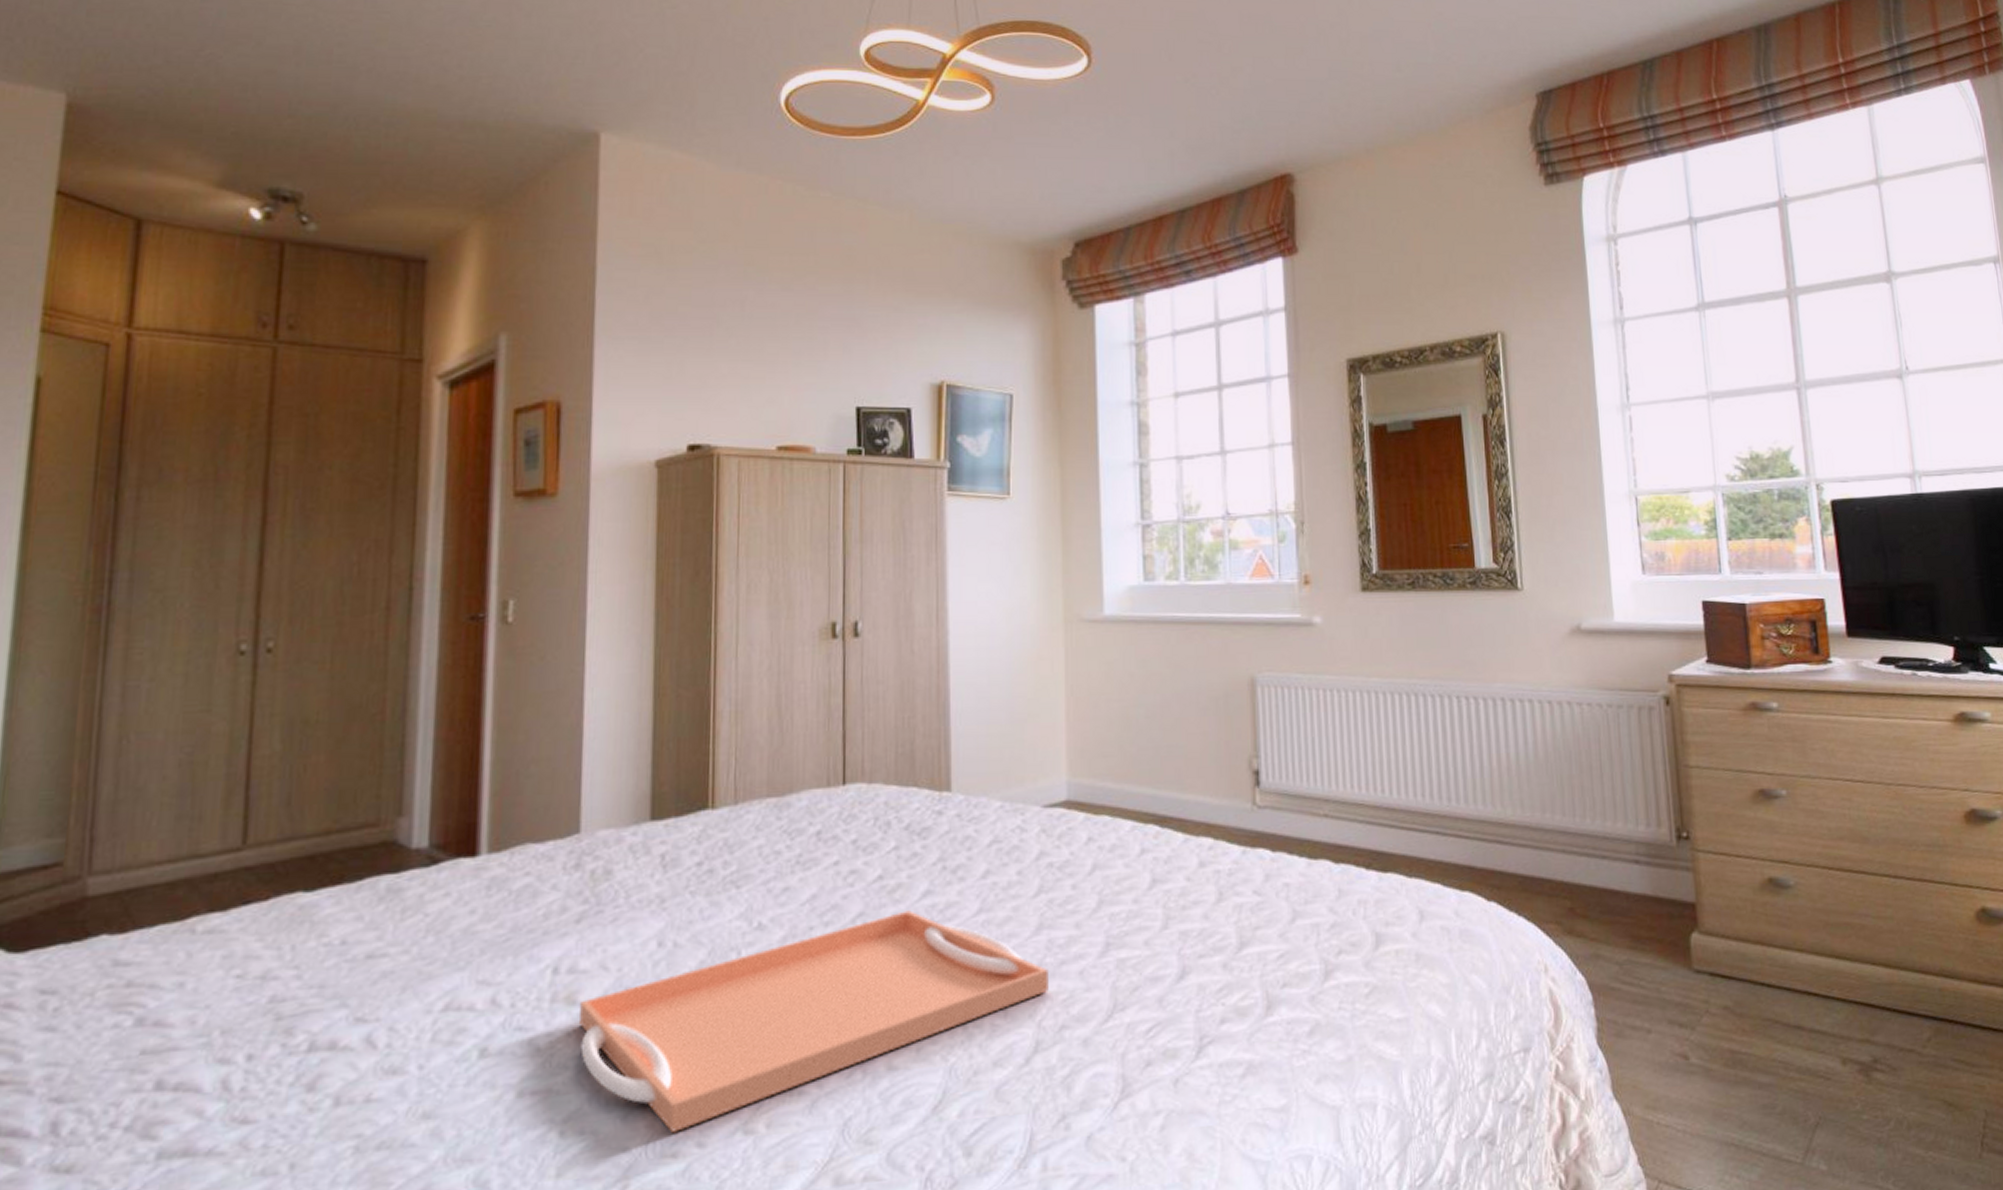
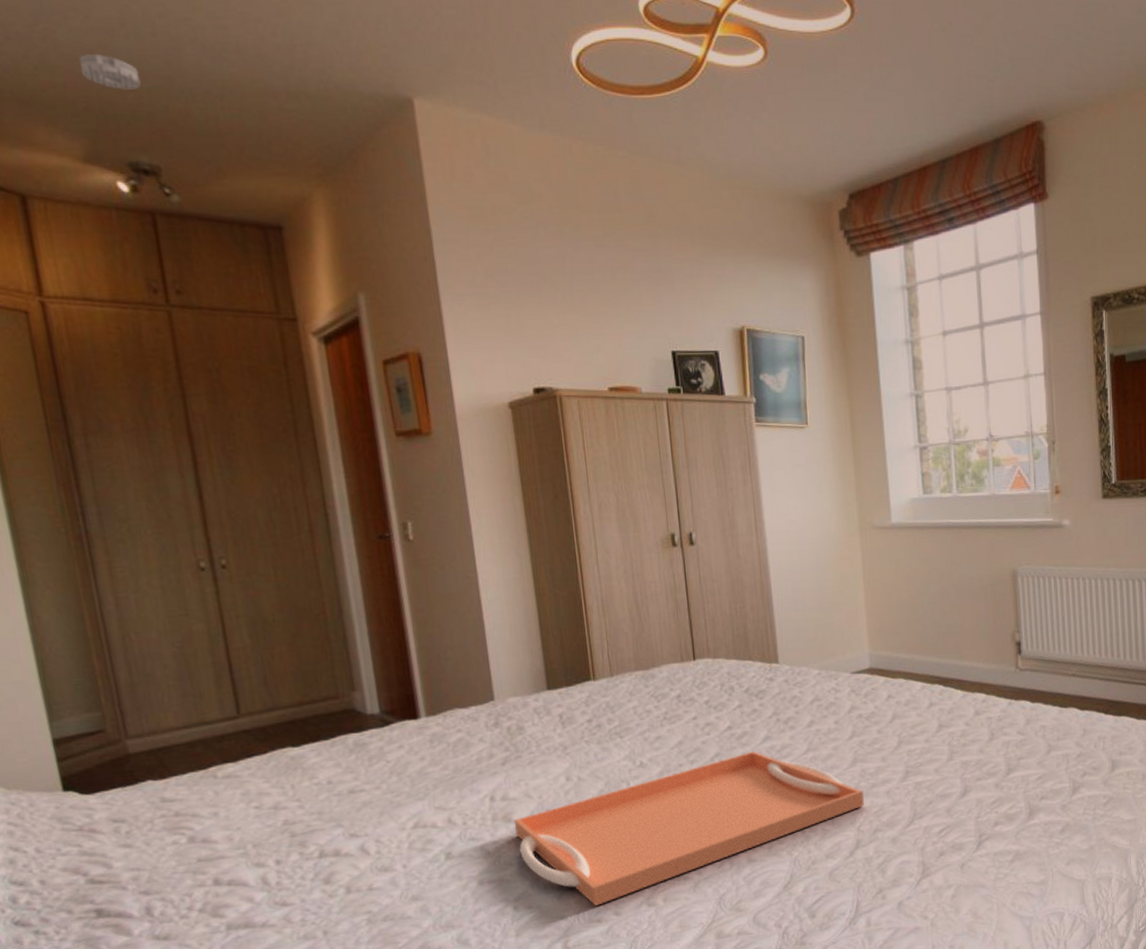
smoke detector: none [239,80,303,116] -> present [78,54,141,90]

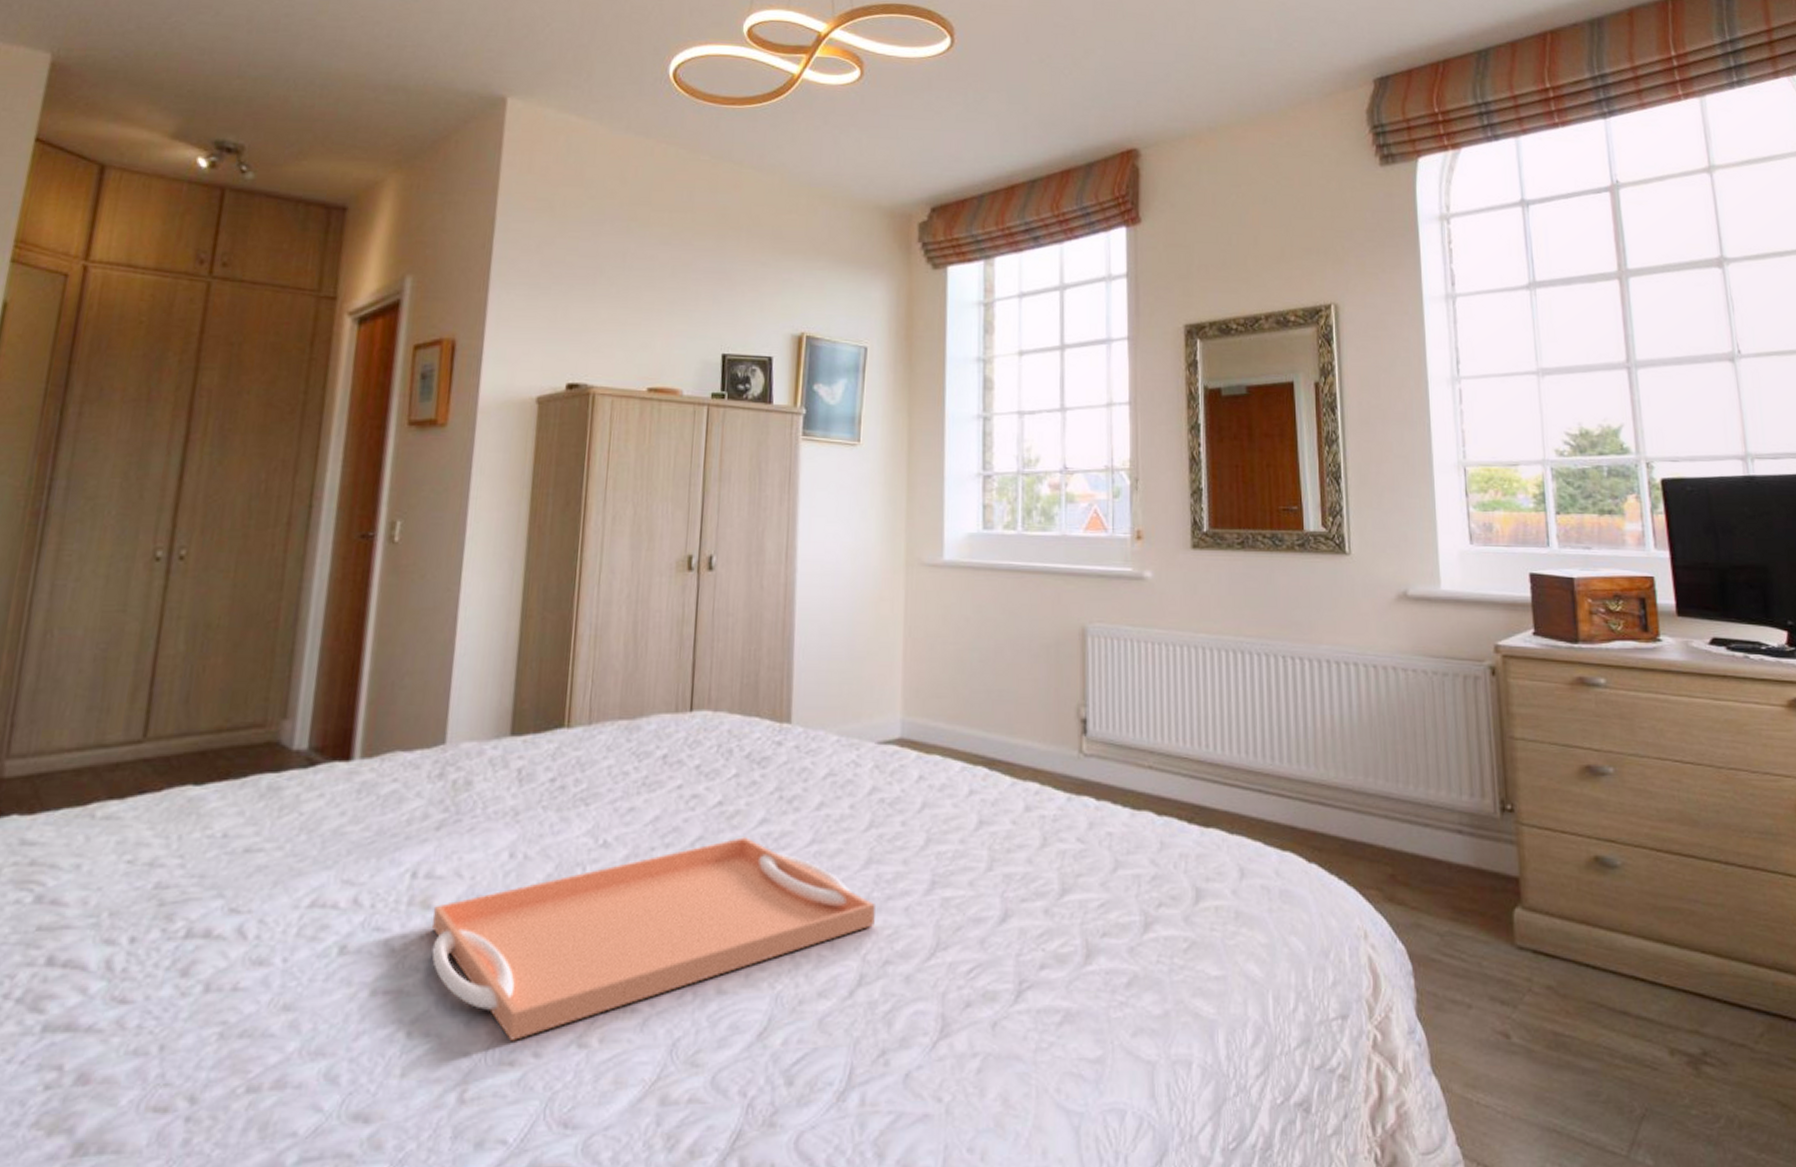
smoke detector: present [78,54,141,90] -> none [197,44,251,77]

